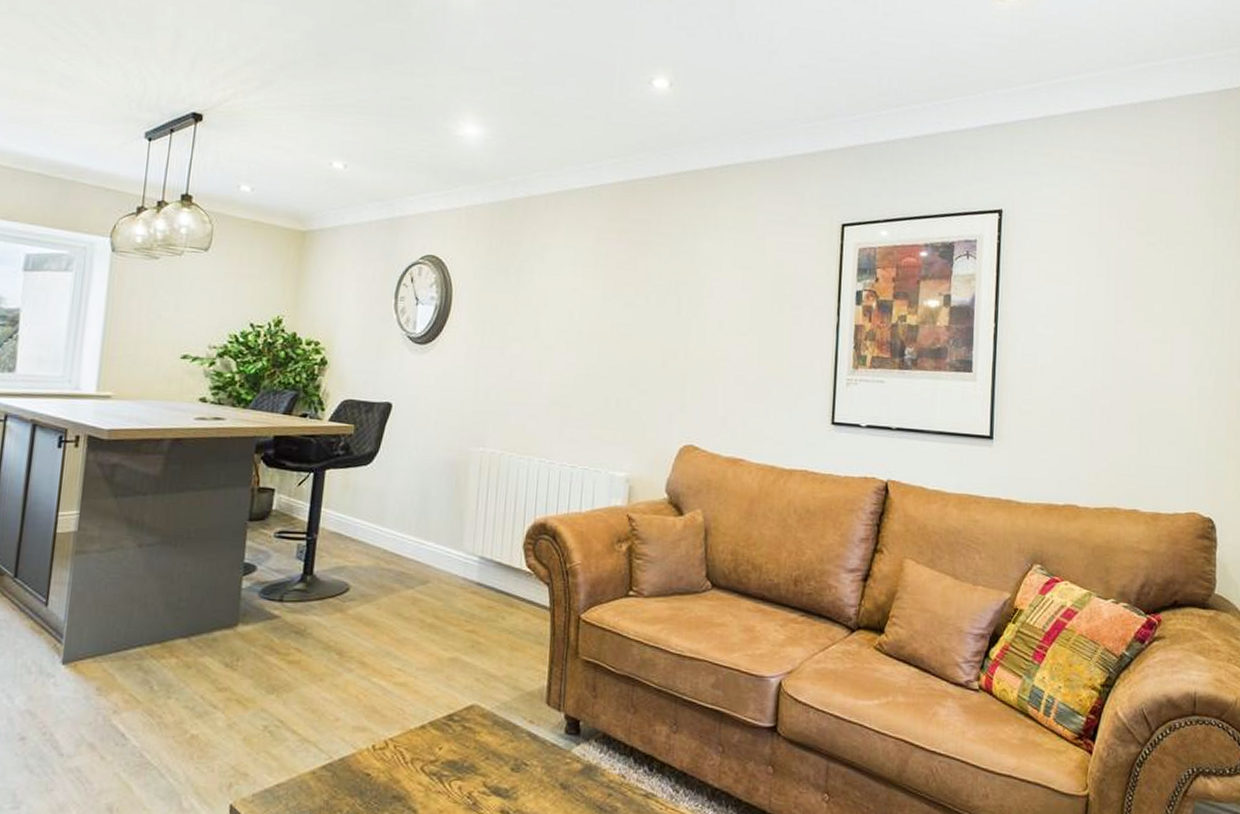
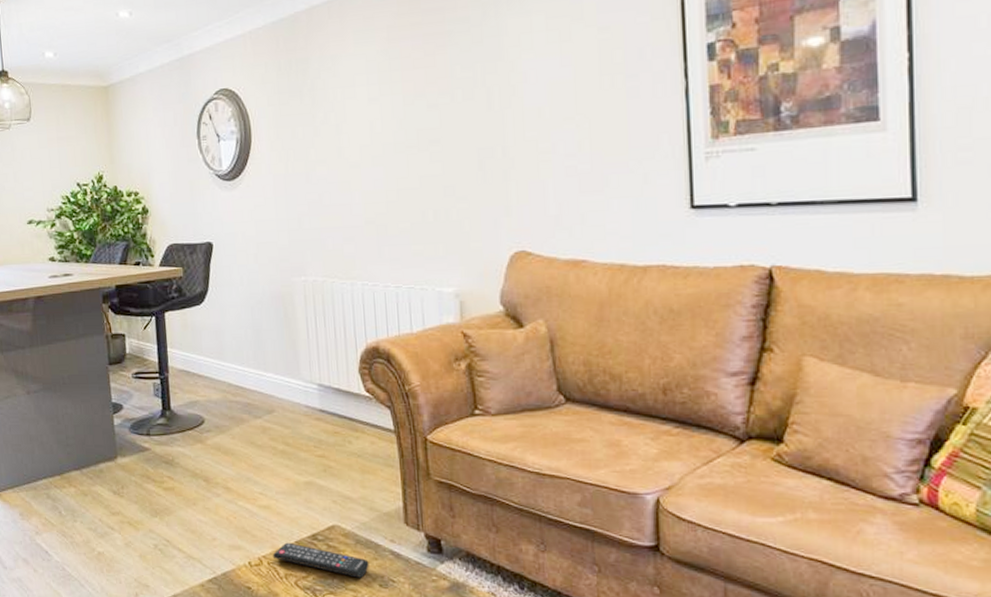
remote control: none [400,723,504,762] -> present [272,542,369,578]

